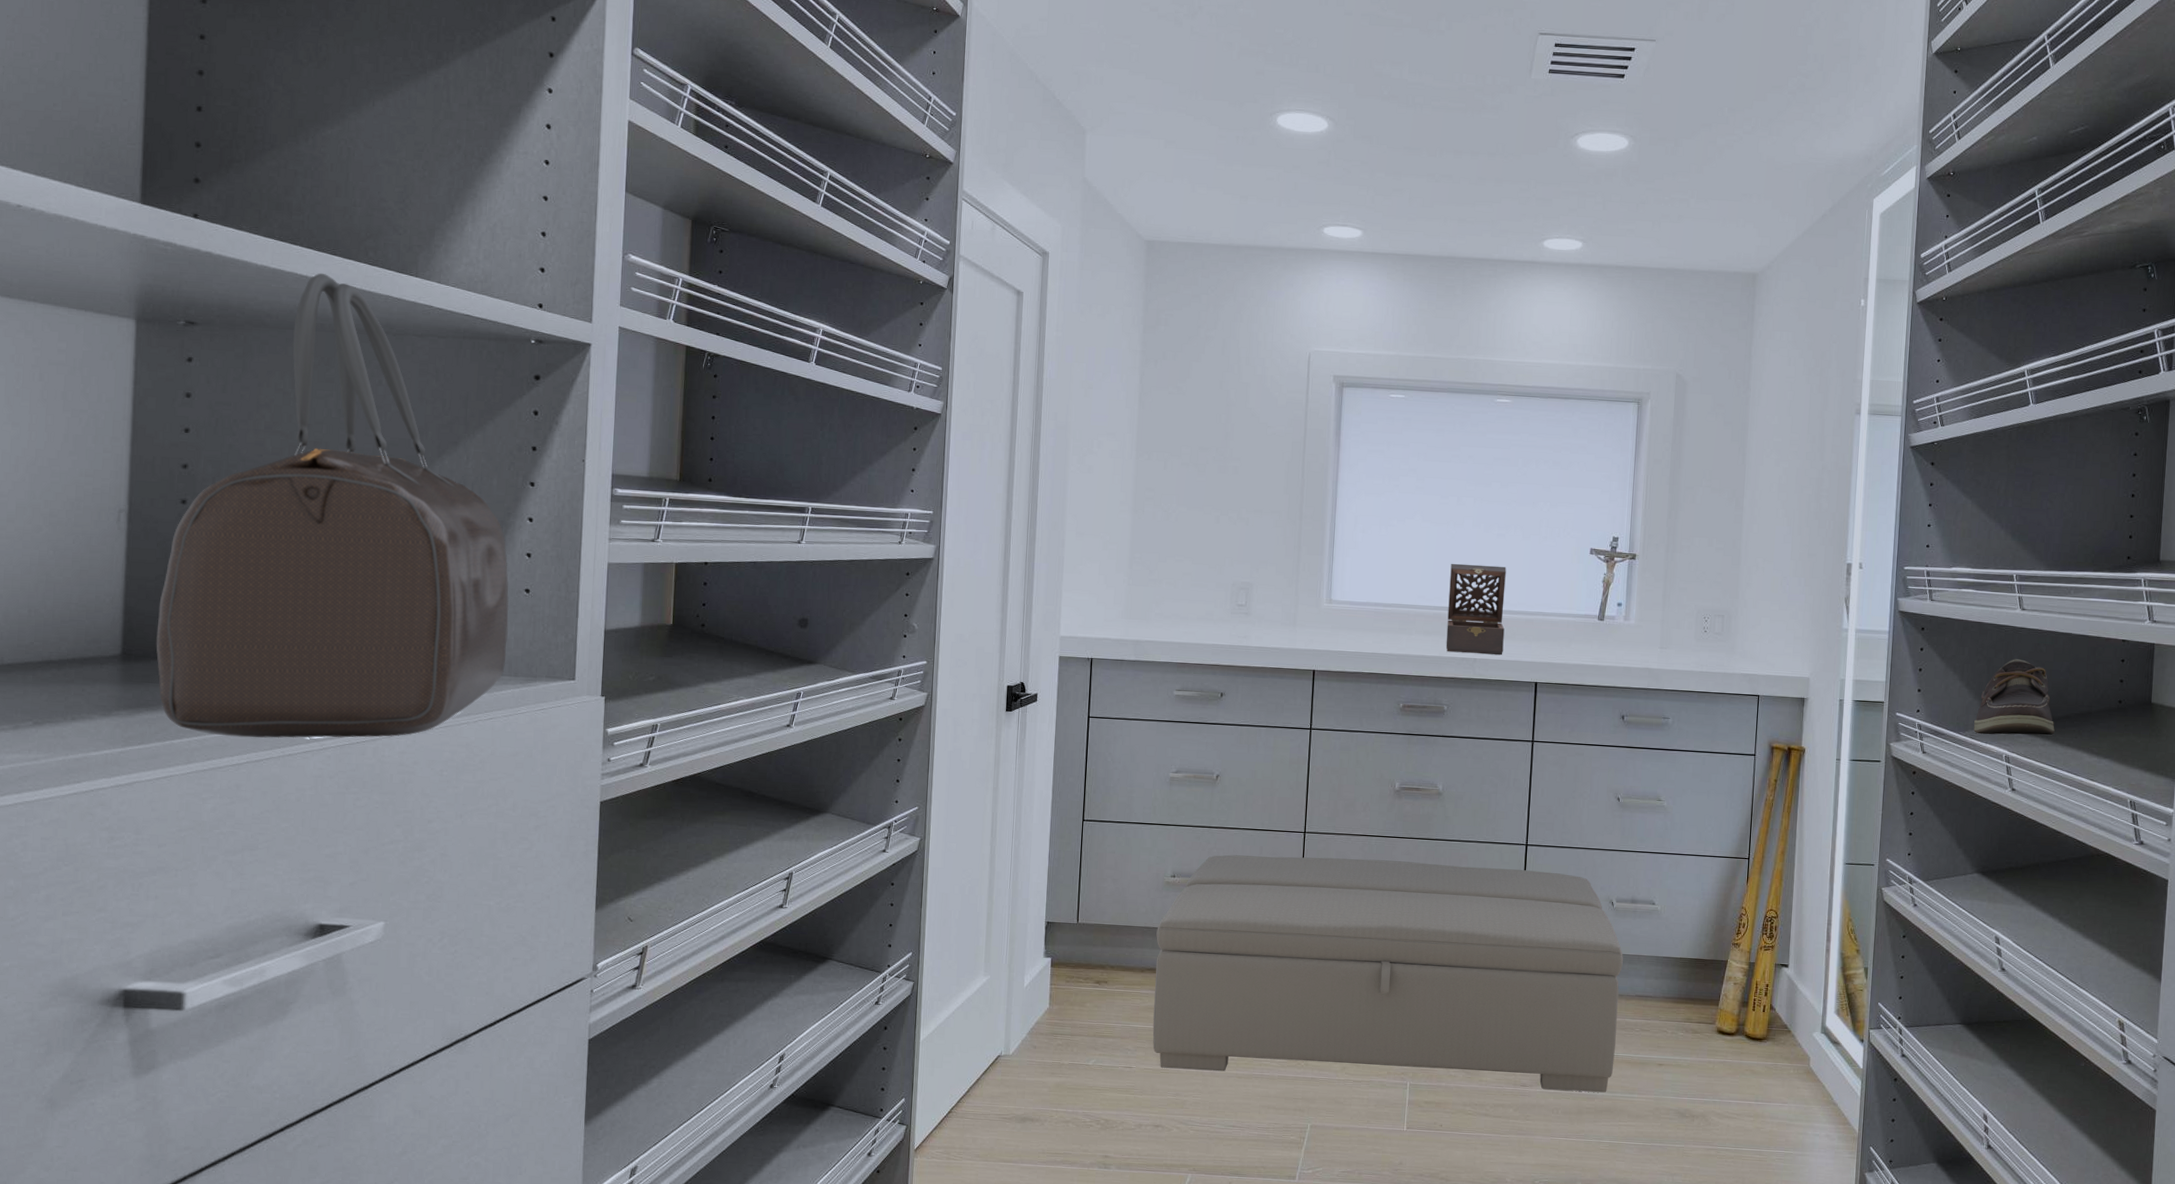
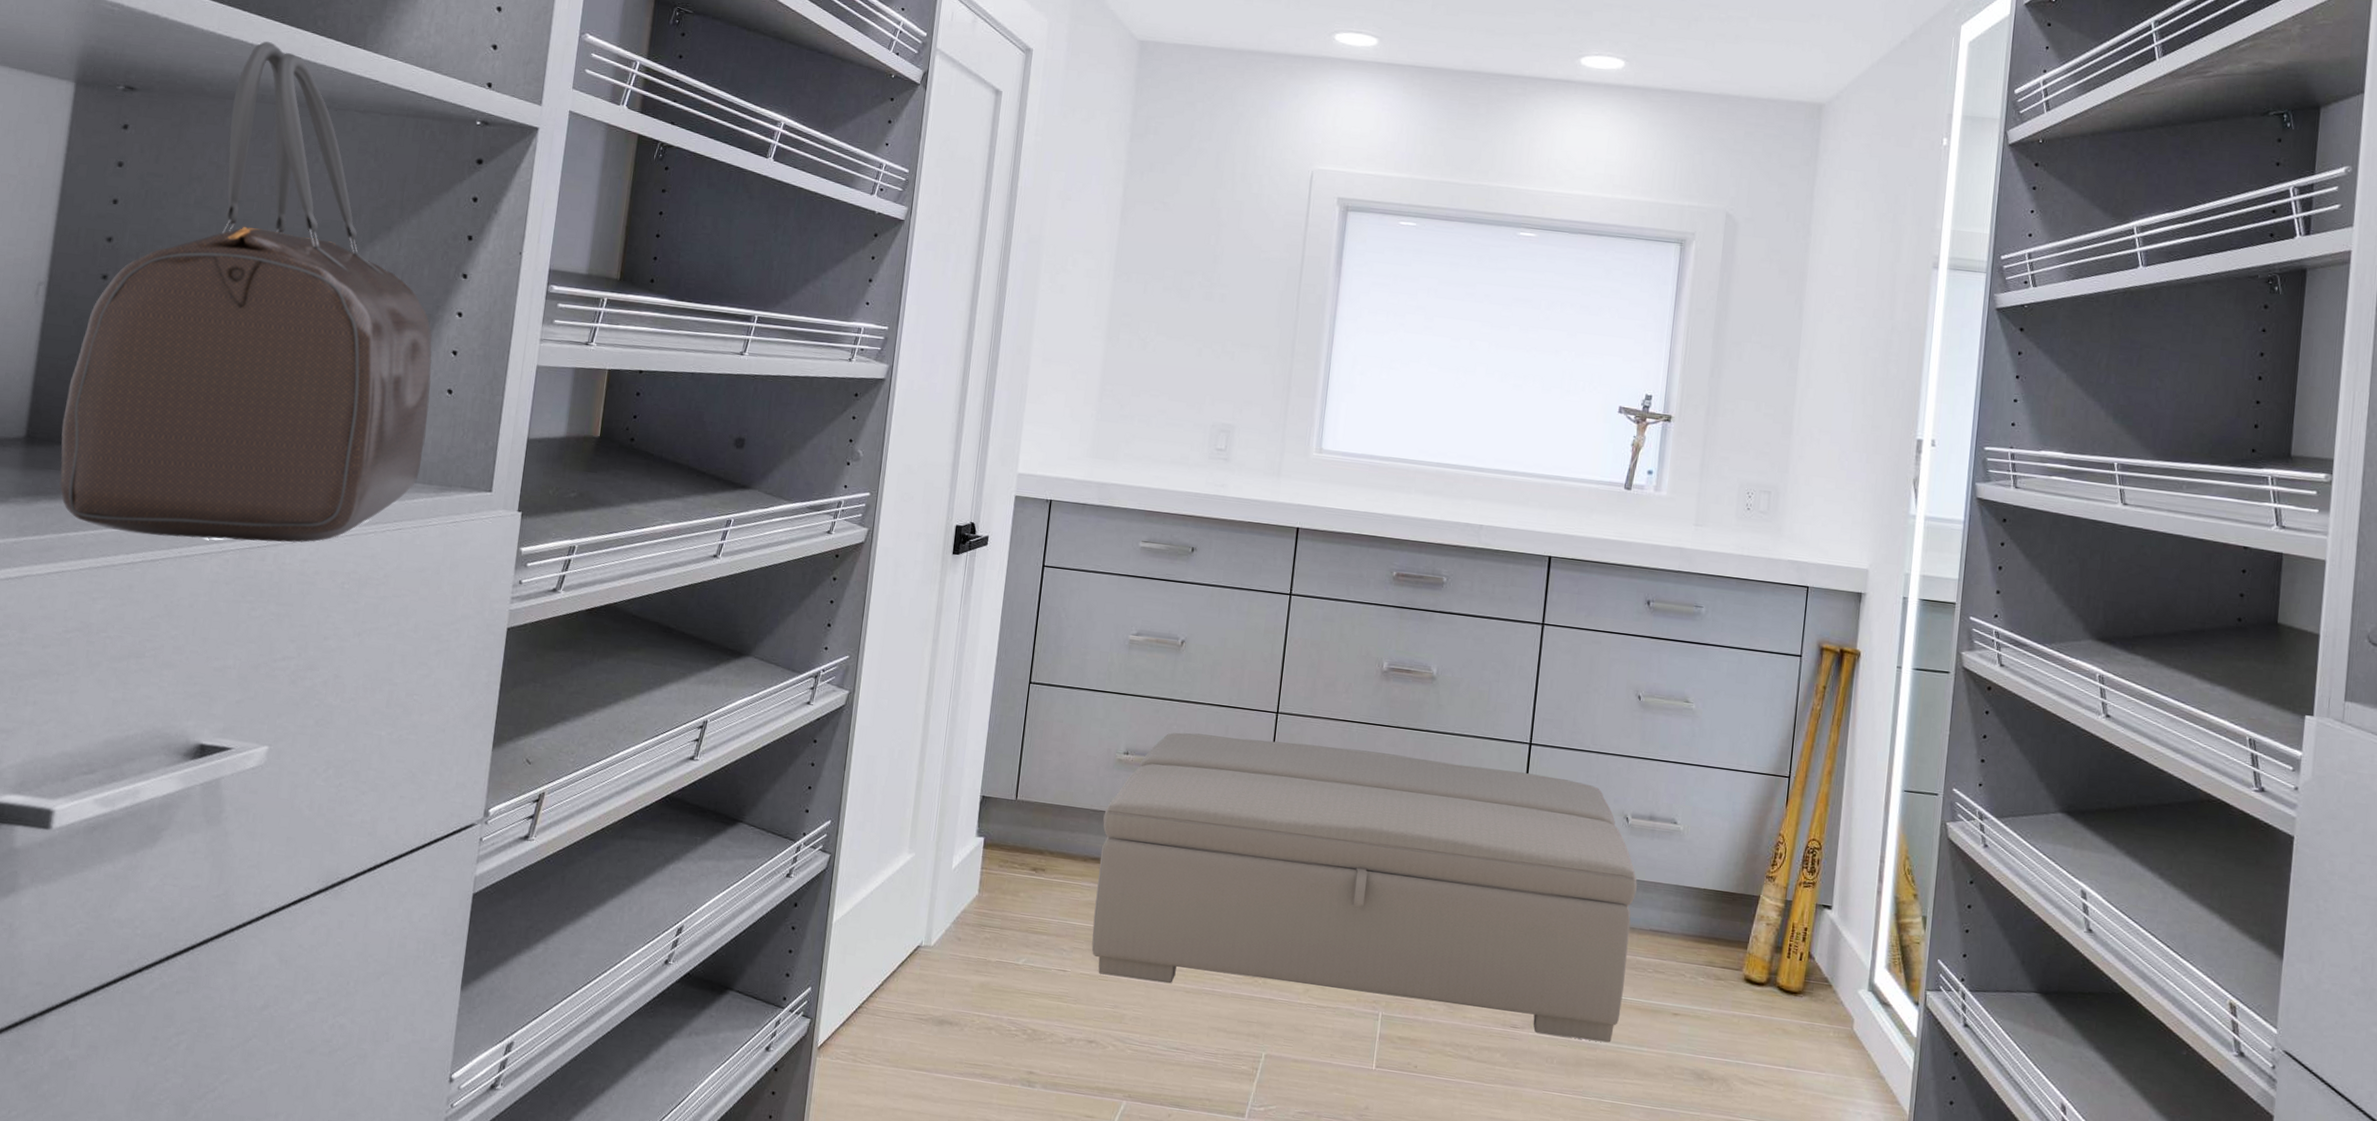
jewelry box: present [1445,563,1506,656] -> none [1448,415,1522,523]
boat shoe: present [1974,659,2055,736] -> none [2062,561,2160,655]

